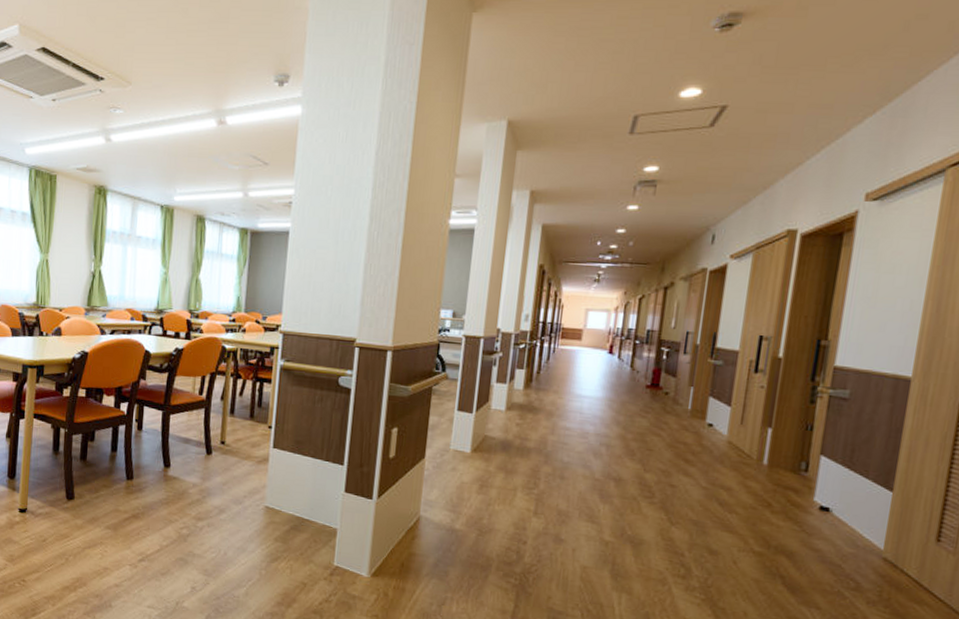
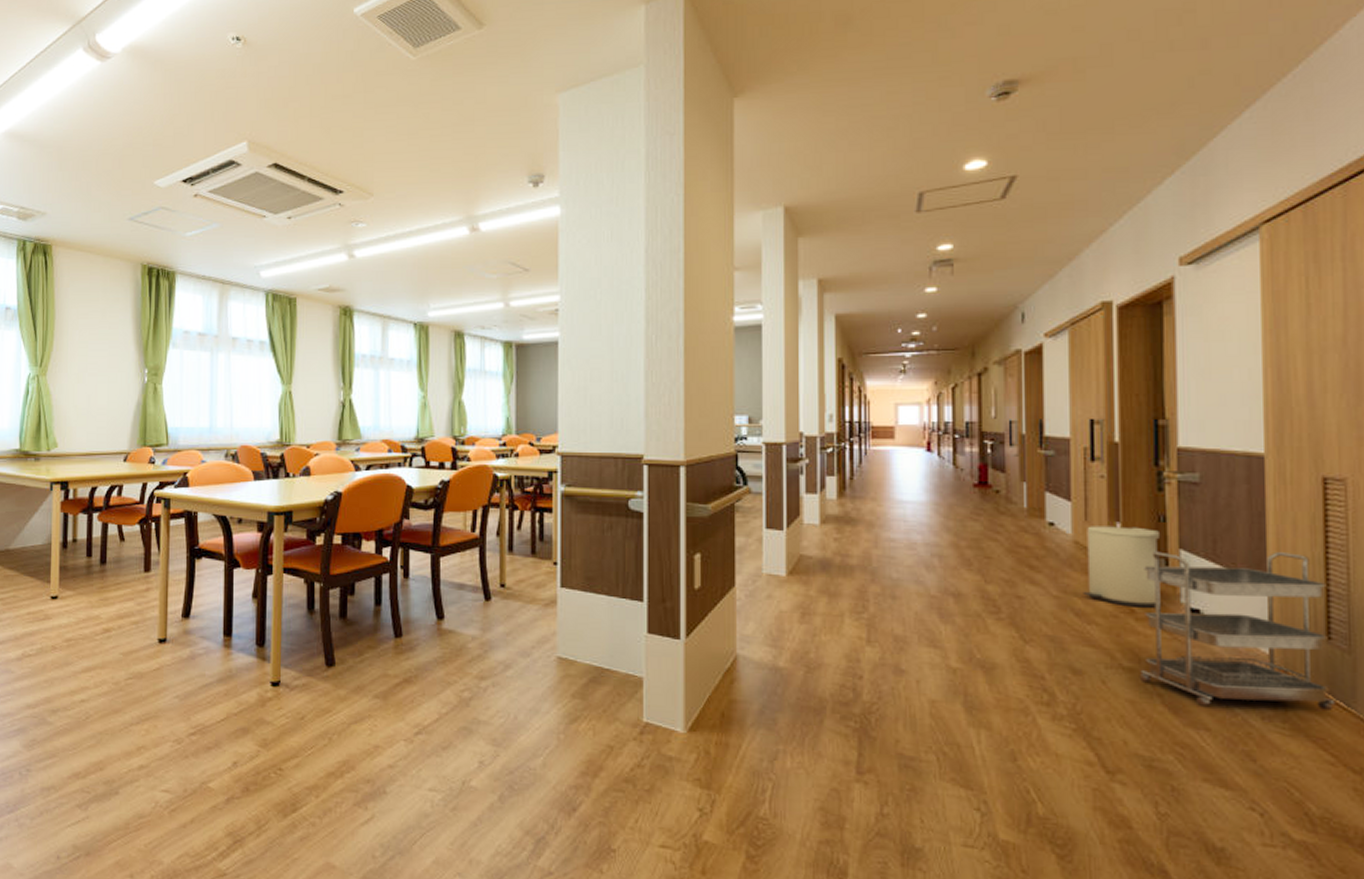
pedal bin: none [728,429,805,505] -> present [1083,526,1159,609]
utility cart: none [766,455,946,601] -> present [1139,551,1336,710]

